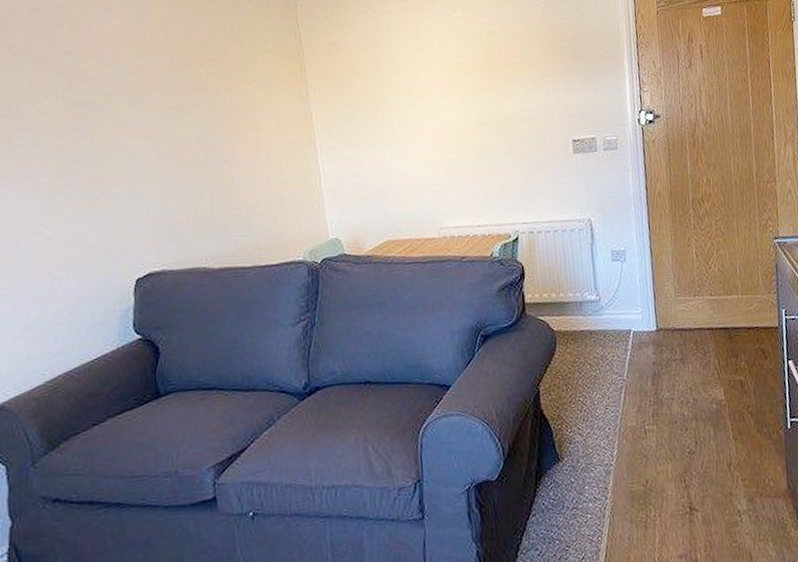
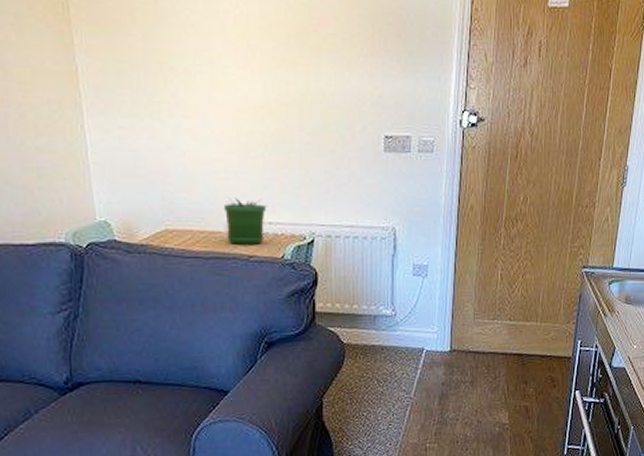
planter: none [436,206,476,248] -> present [223,198,268,246]

